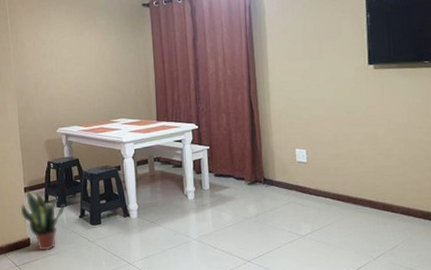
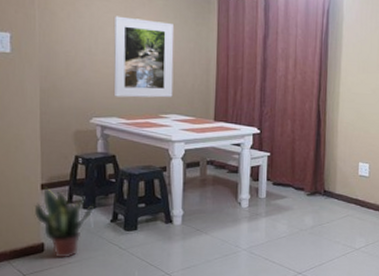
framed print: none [68,38,120,108] -> present [113,16,174,98]

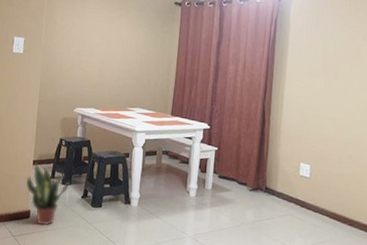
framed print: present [113,16,174,98] -> none [93,25,144,94]

